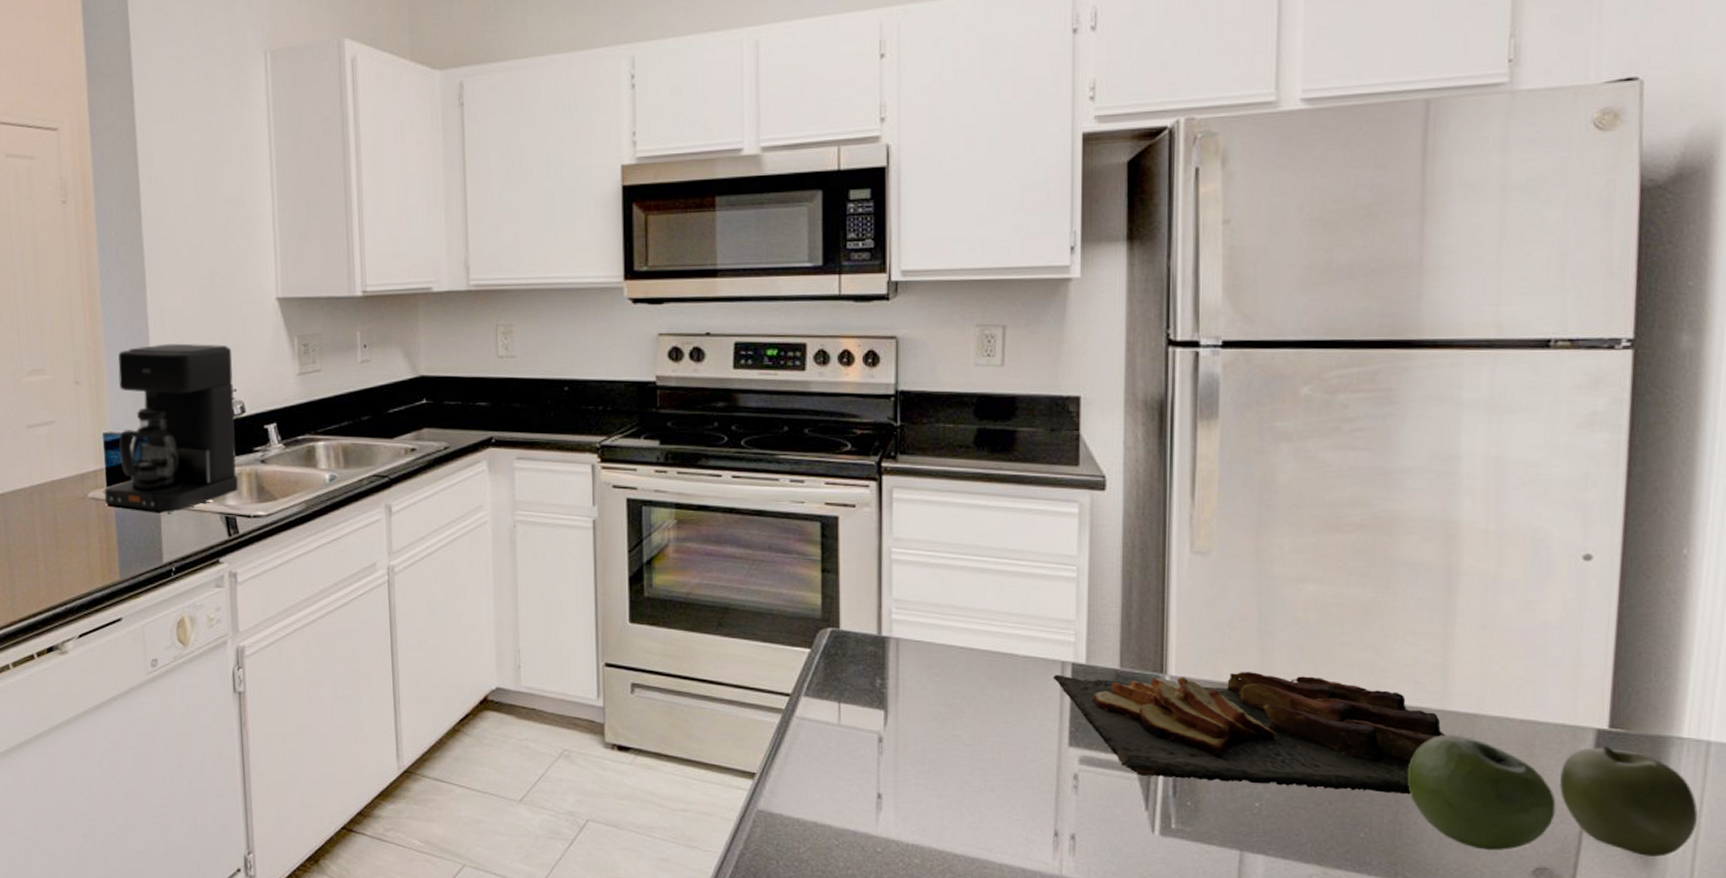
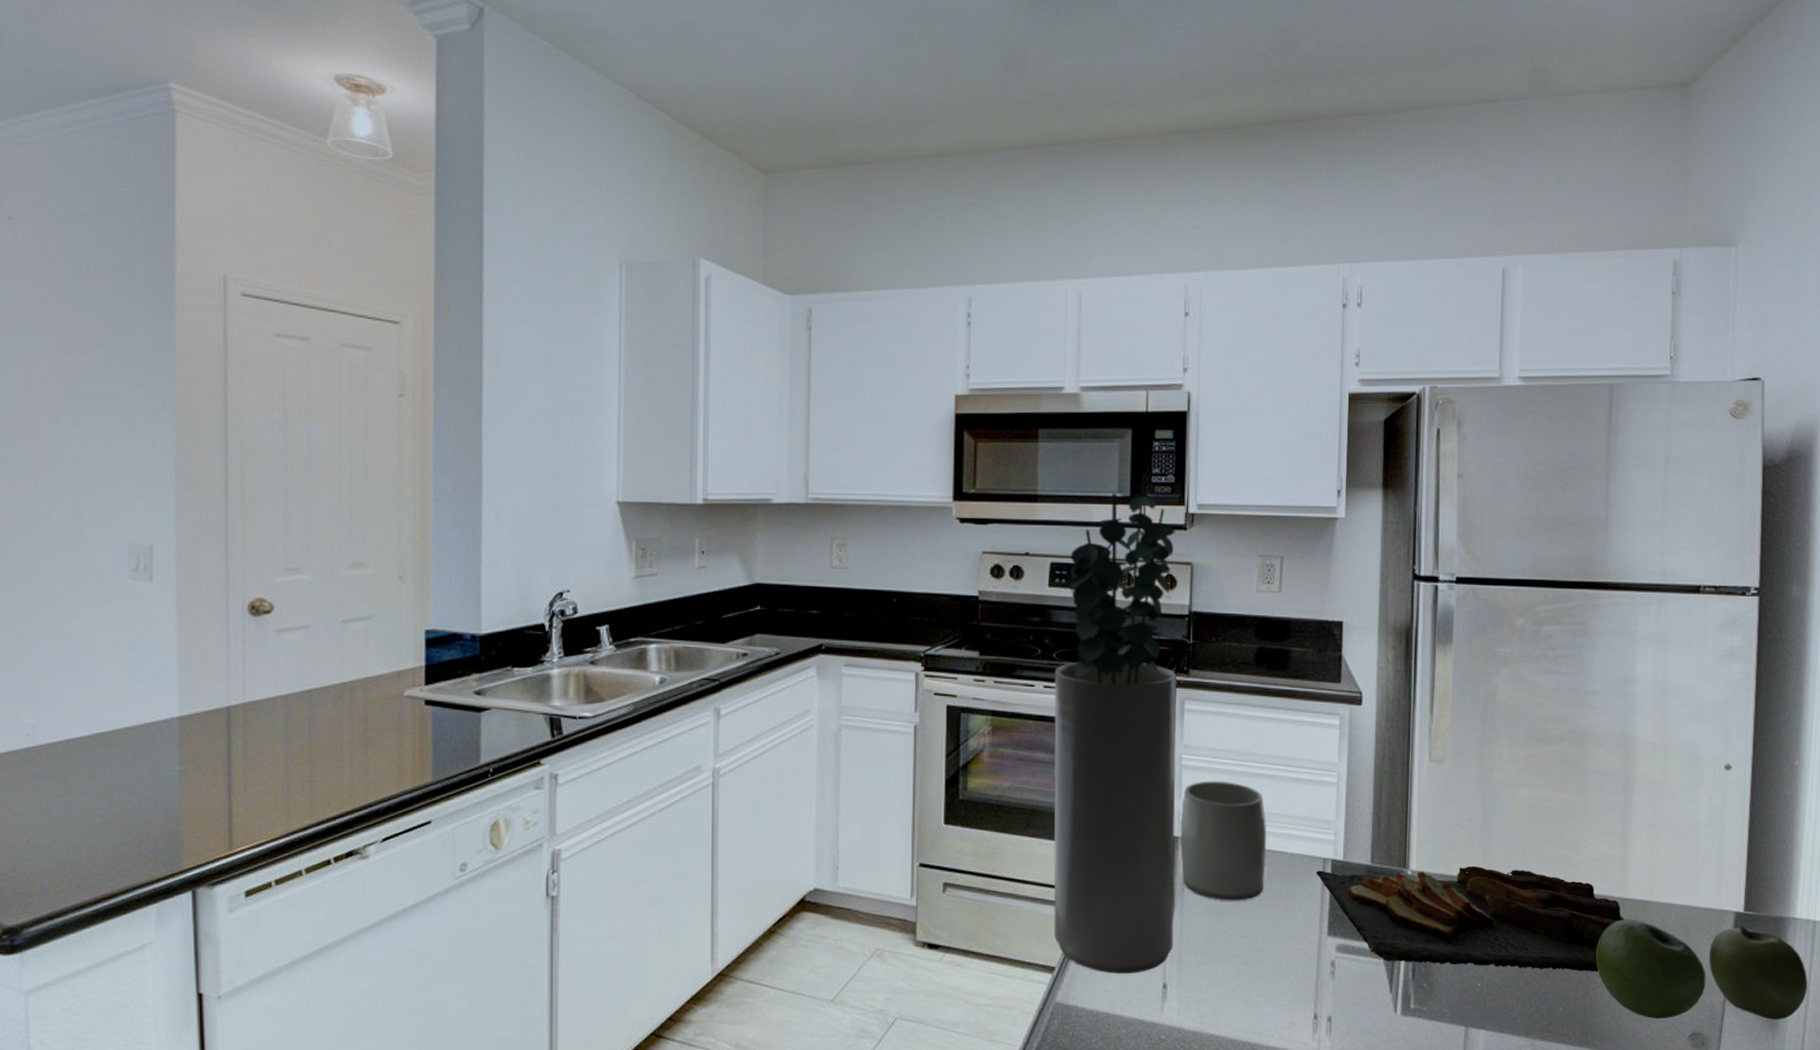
coffee maker: present [104,343,239,512] -> none [422,542,568,712]
vase: none [743,239,888,783] -> present [1053,473,1177,975]
mug: none [893,576,994,707] -> present [1180,781,1267,901]

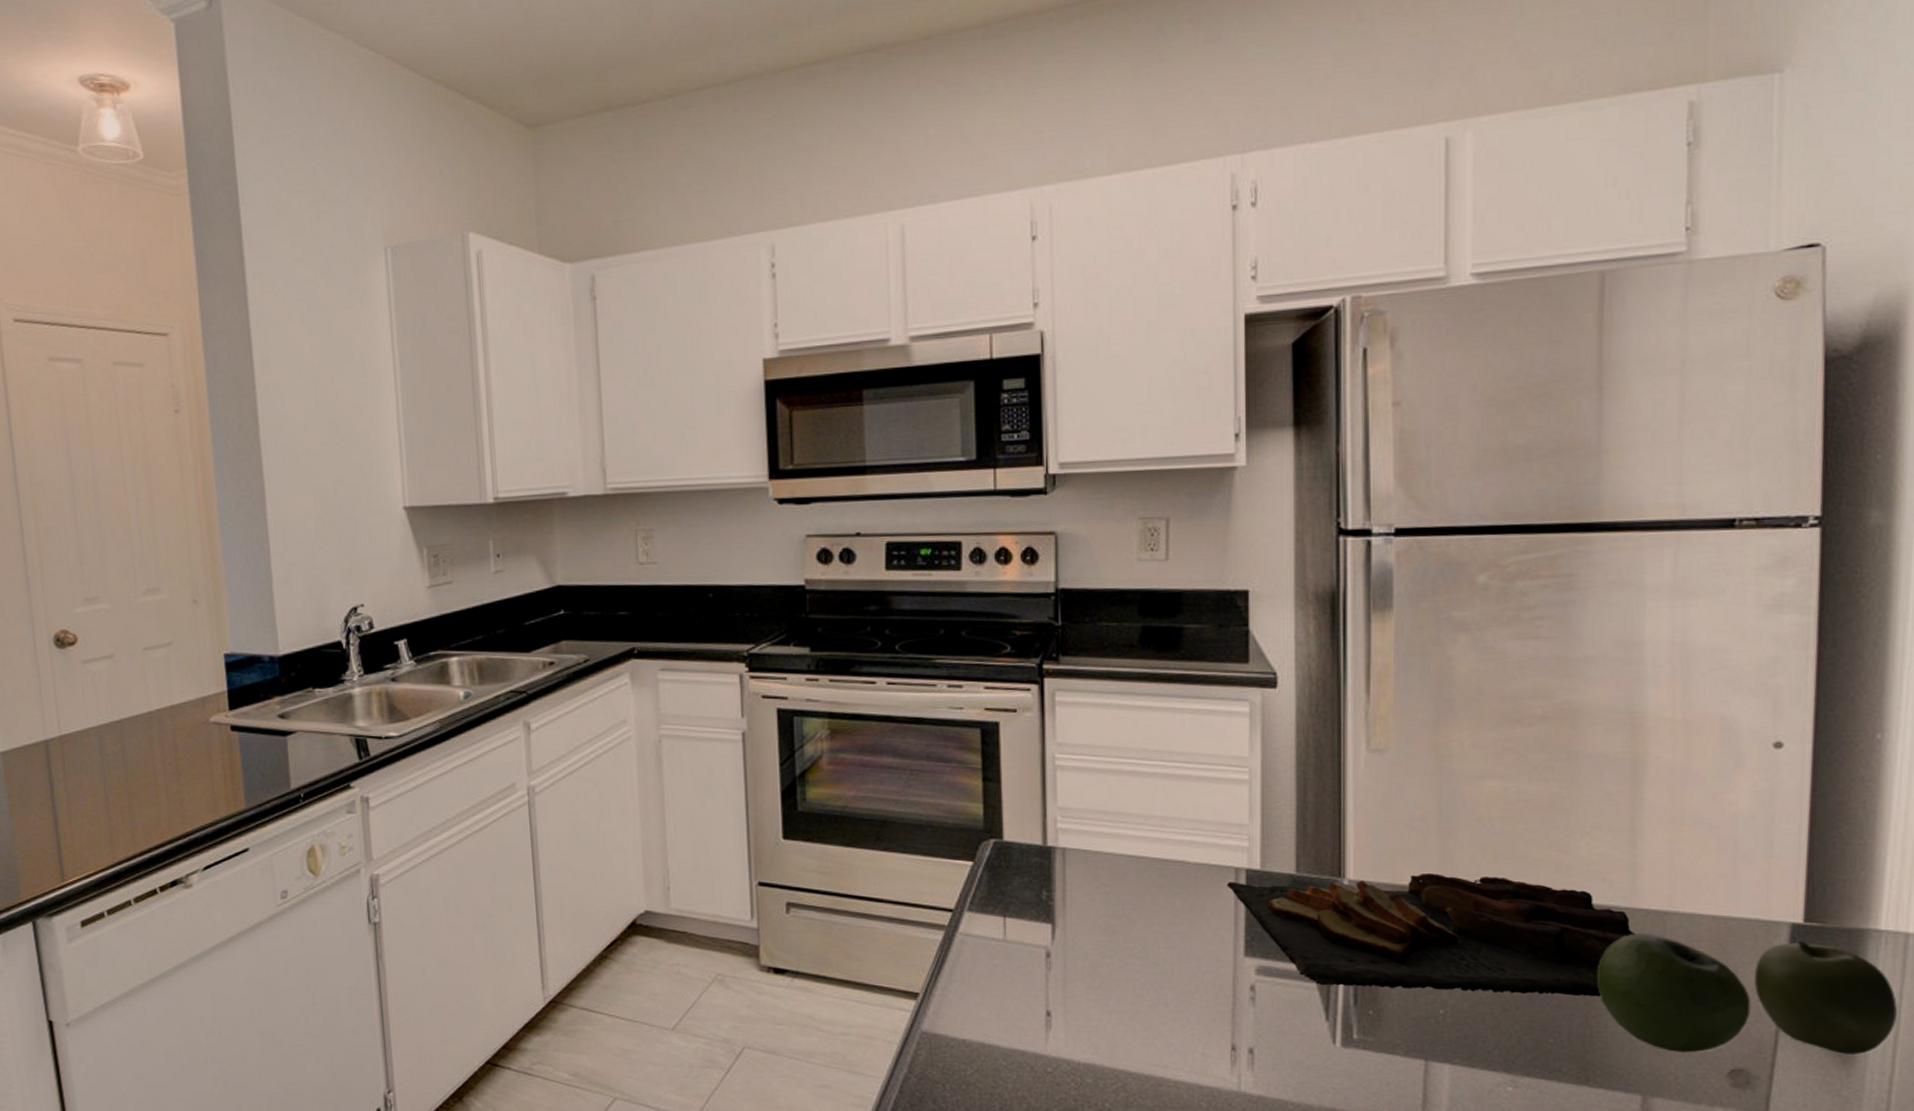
vase: present [1053,473,1177,975] -> none [898,431,1056,1001]
mug: present [1180,781,1267,901] -> none [1058,782,1164,918]

